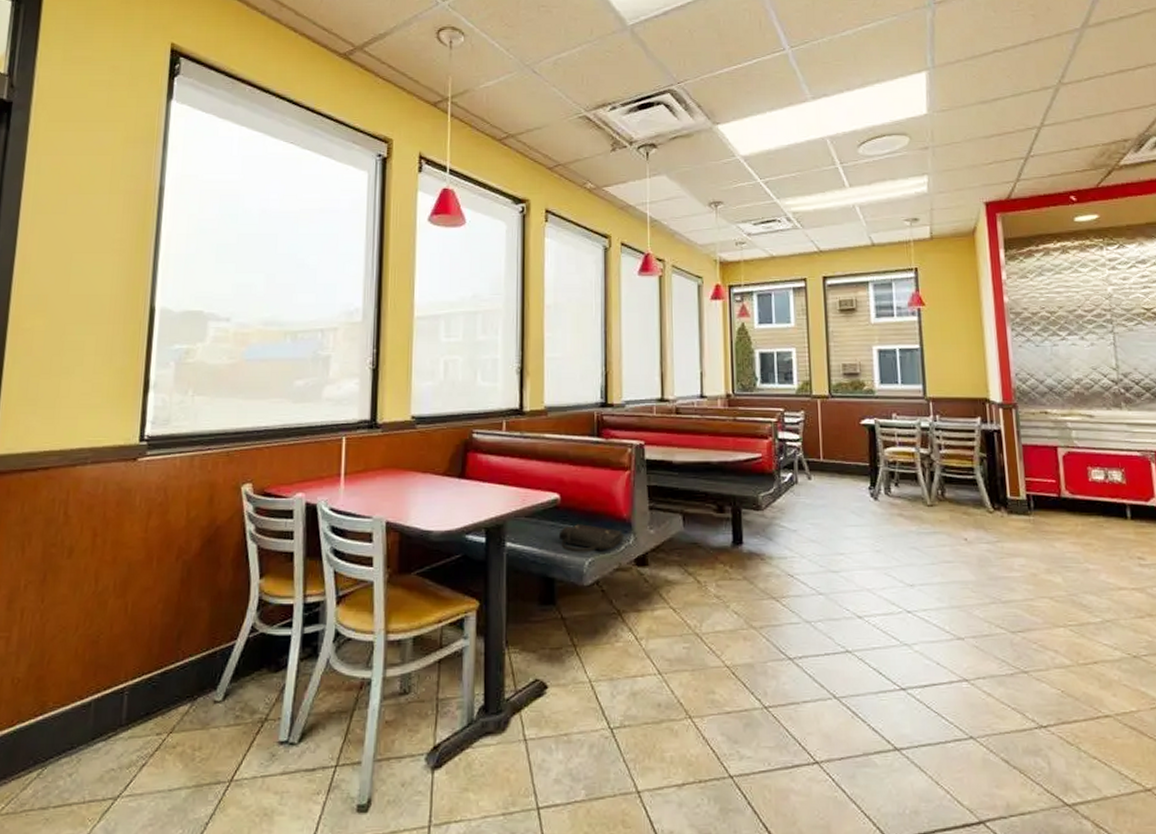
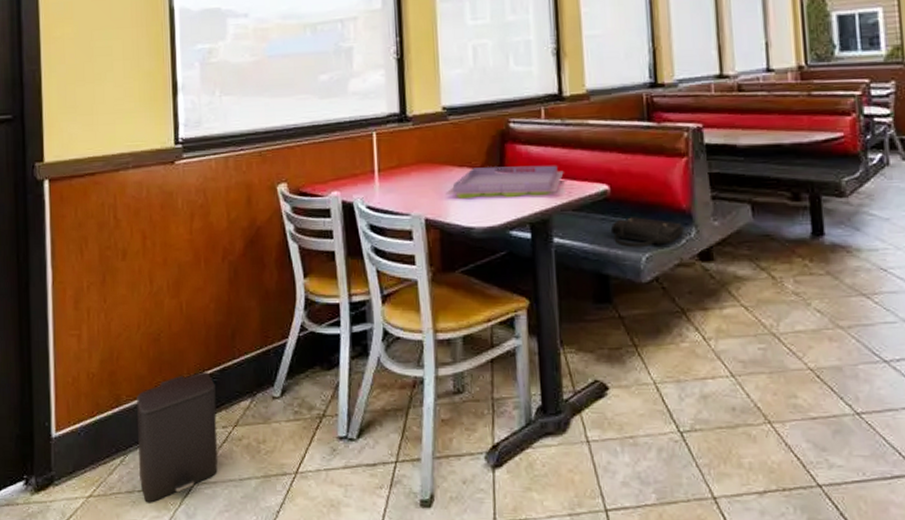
pedal bin: none [56,676,154,820] -> present [137,372,219,503]
tray: none [408,474,520,503] -> present [445,165,564,198]

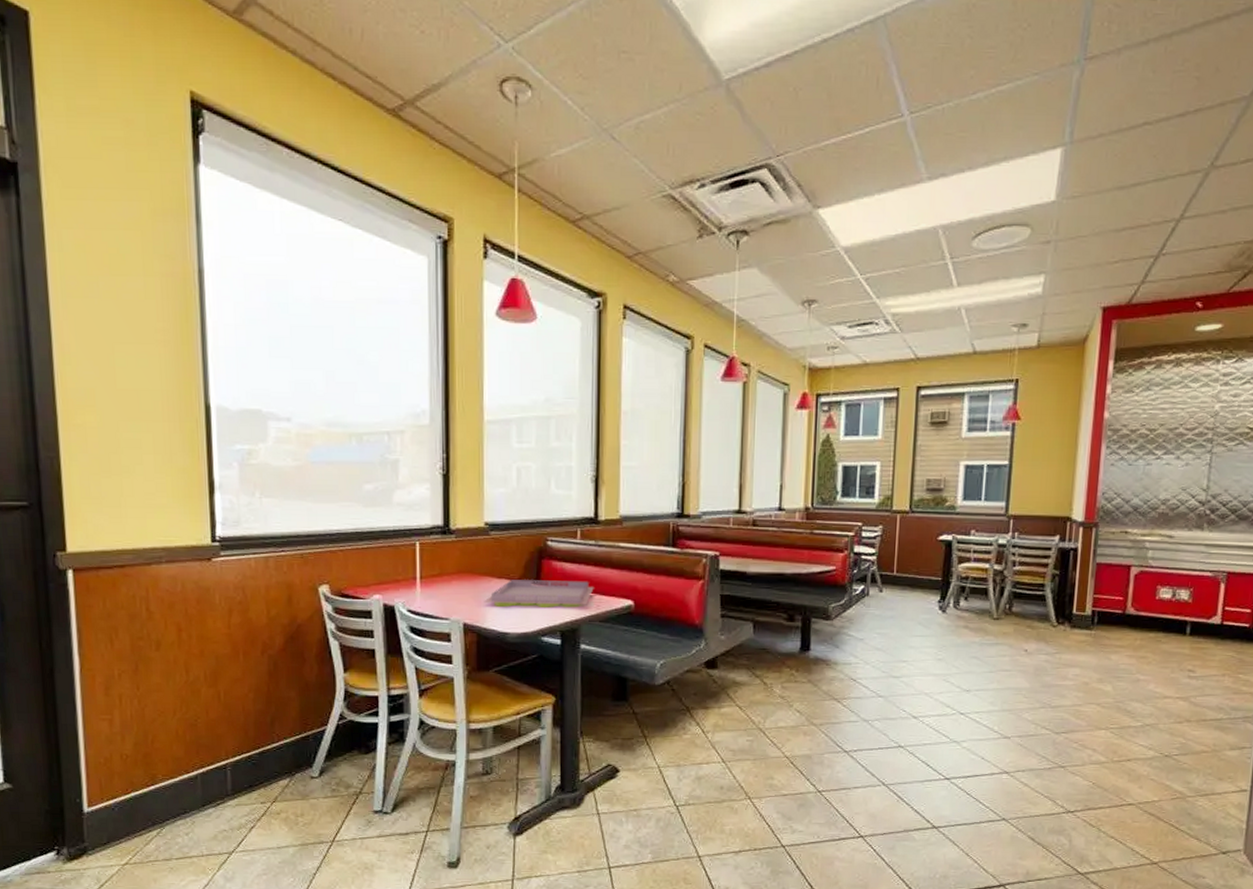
pedal bin: present [137,372,219,503] -> none [173,754,257,869]
handbag: present [610,217,686,248] -> none [631,629,696,656]

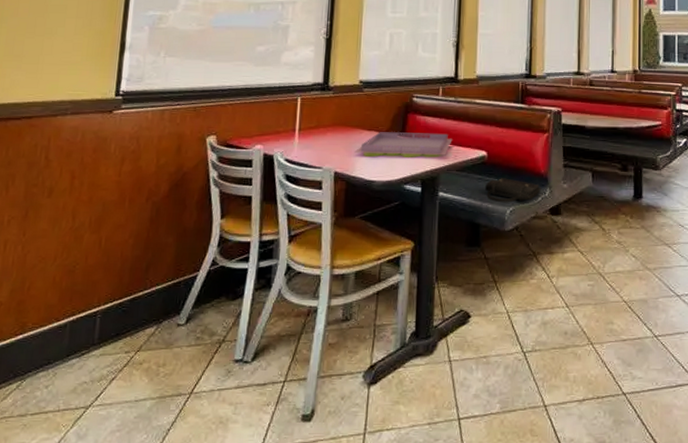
handbag: none [631,629,696,656] -> present [484,178,542,203]

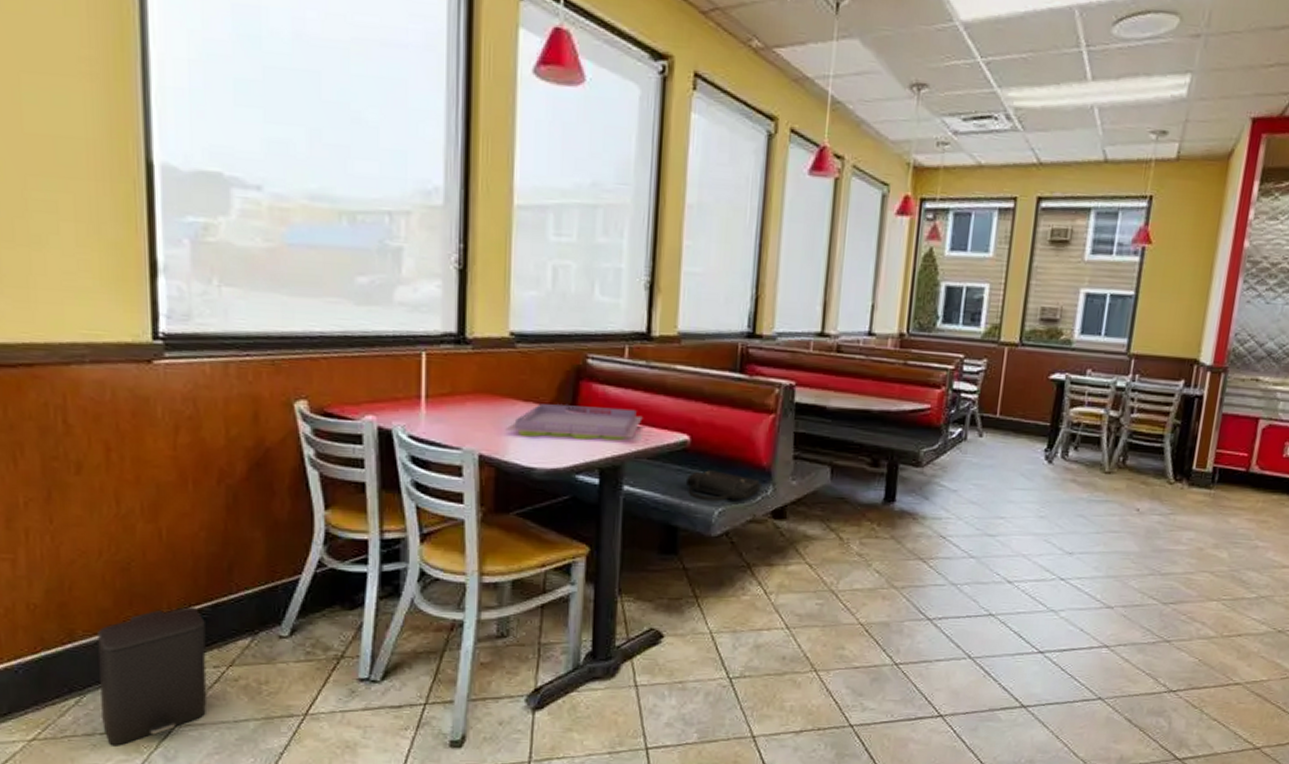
pedal bin: none [34,301,124,426] -> present [98,607,208,746]

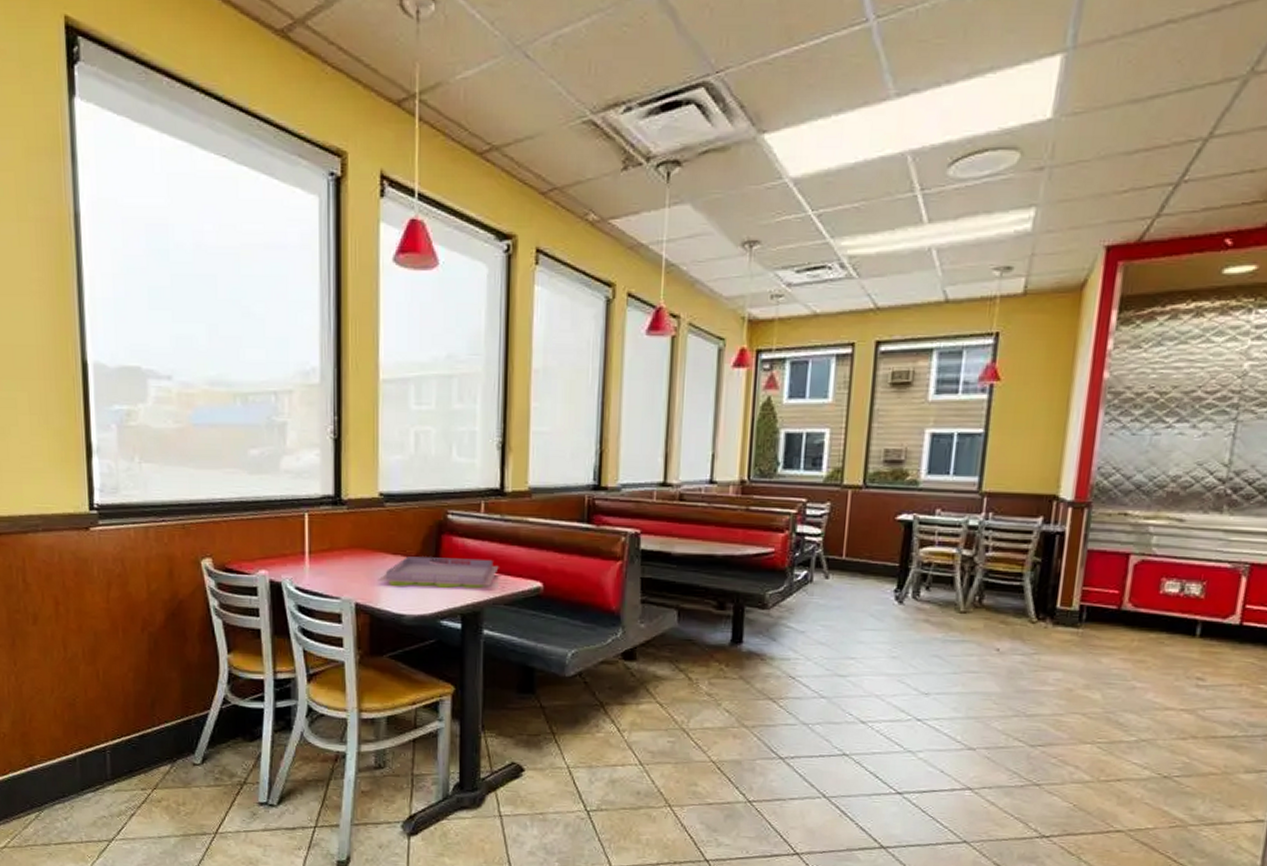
pedal bin: present [98,607,208,746] -> none [51,737,137,855]
handbag: present [685,470,763,502] -> none [540,615,613,645]

